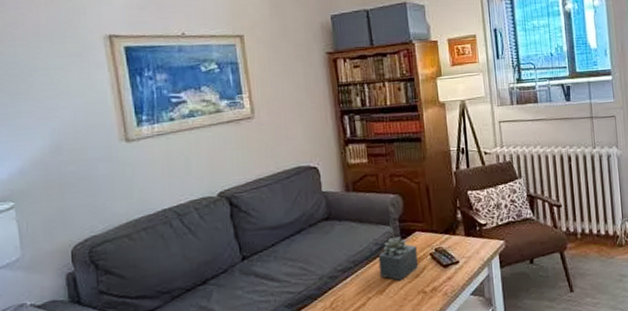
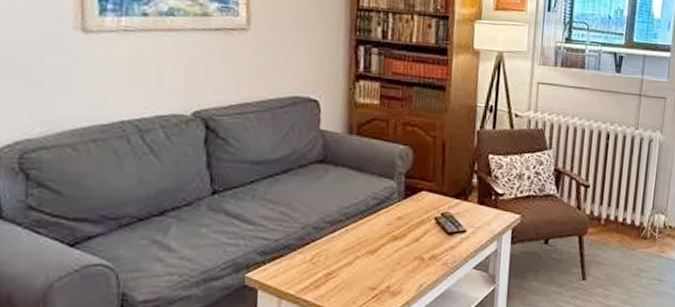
succulent plant: present [378,236,419,280] -> none [373,194,422,241]

